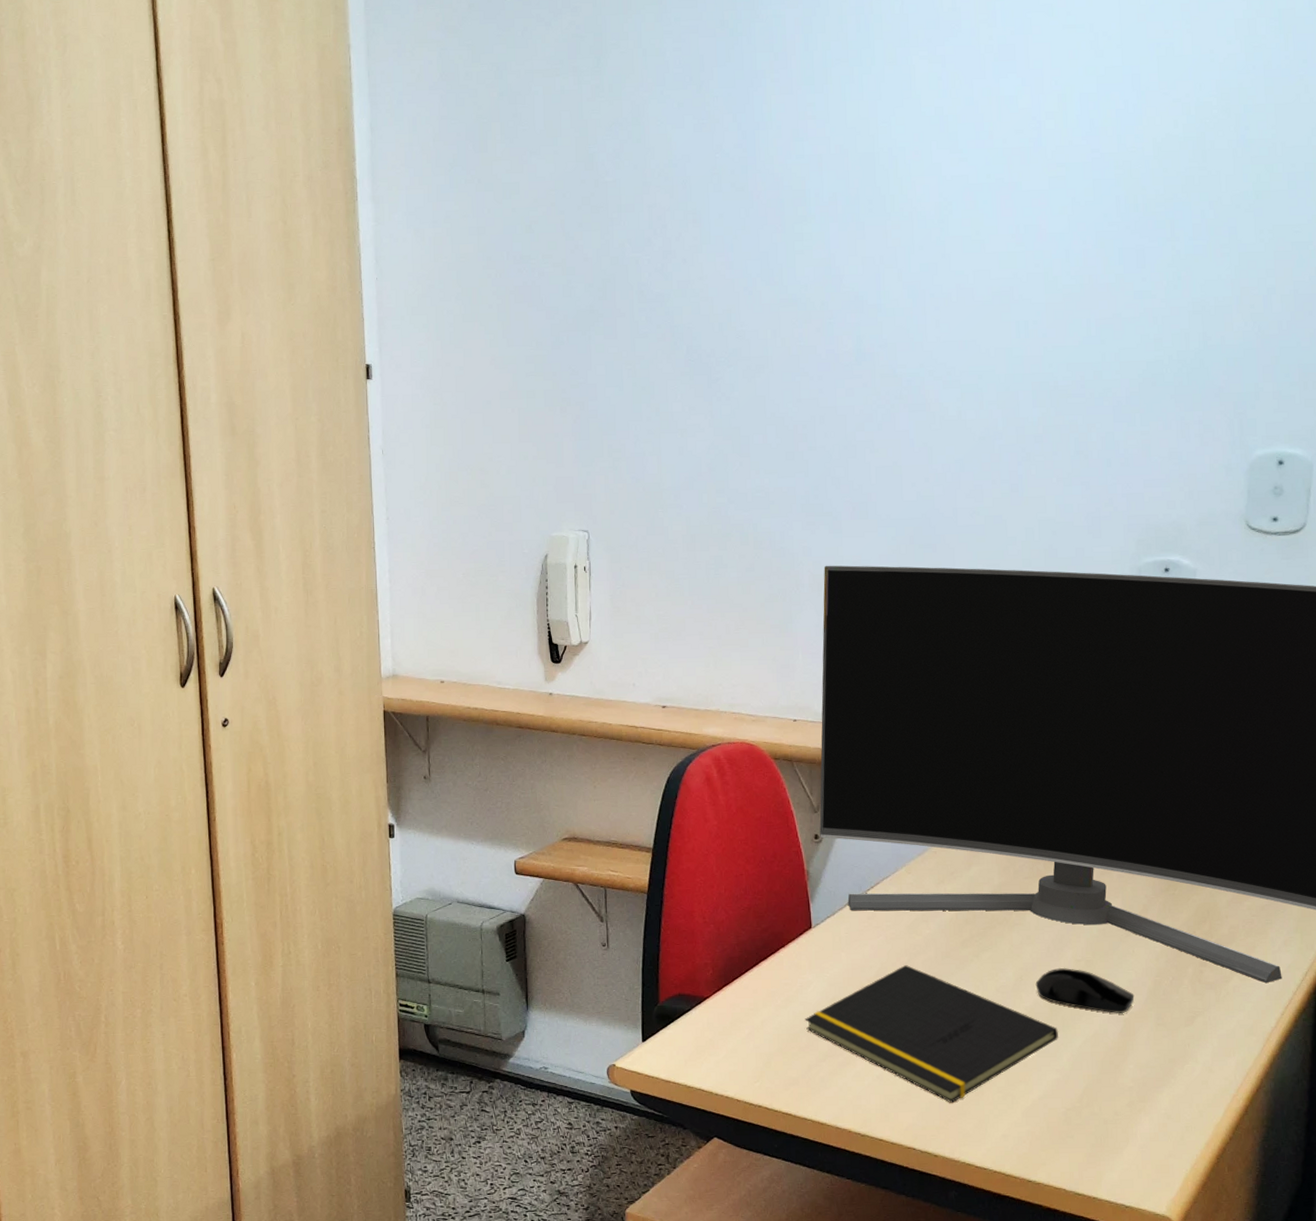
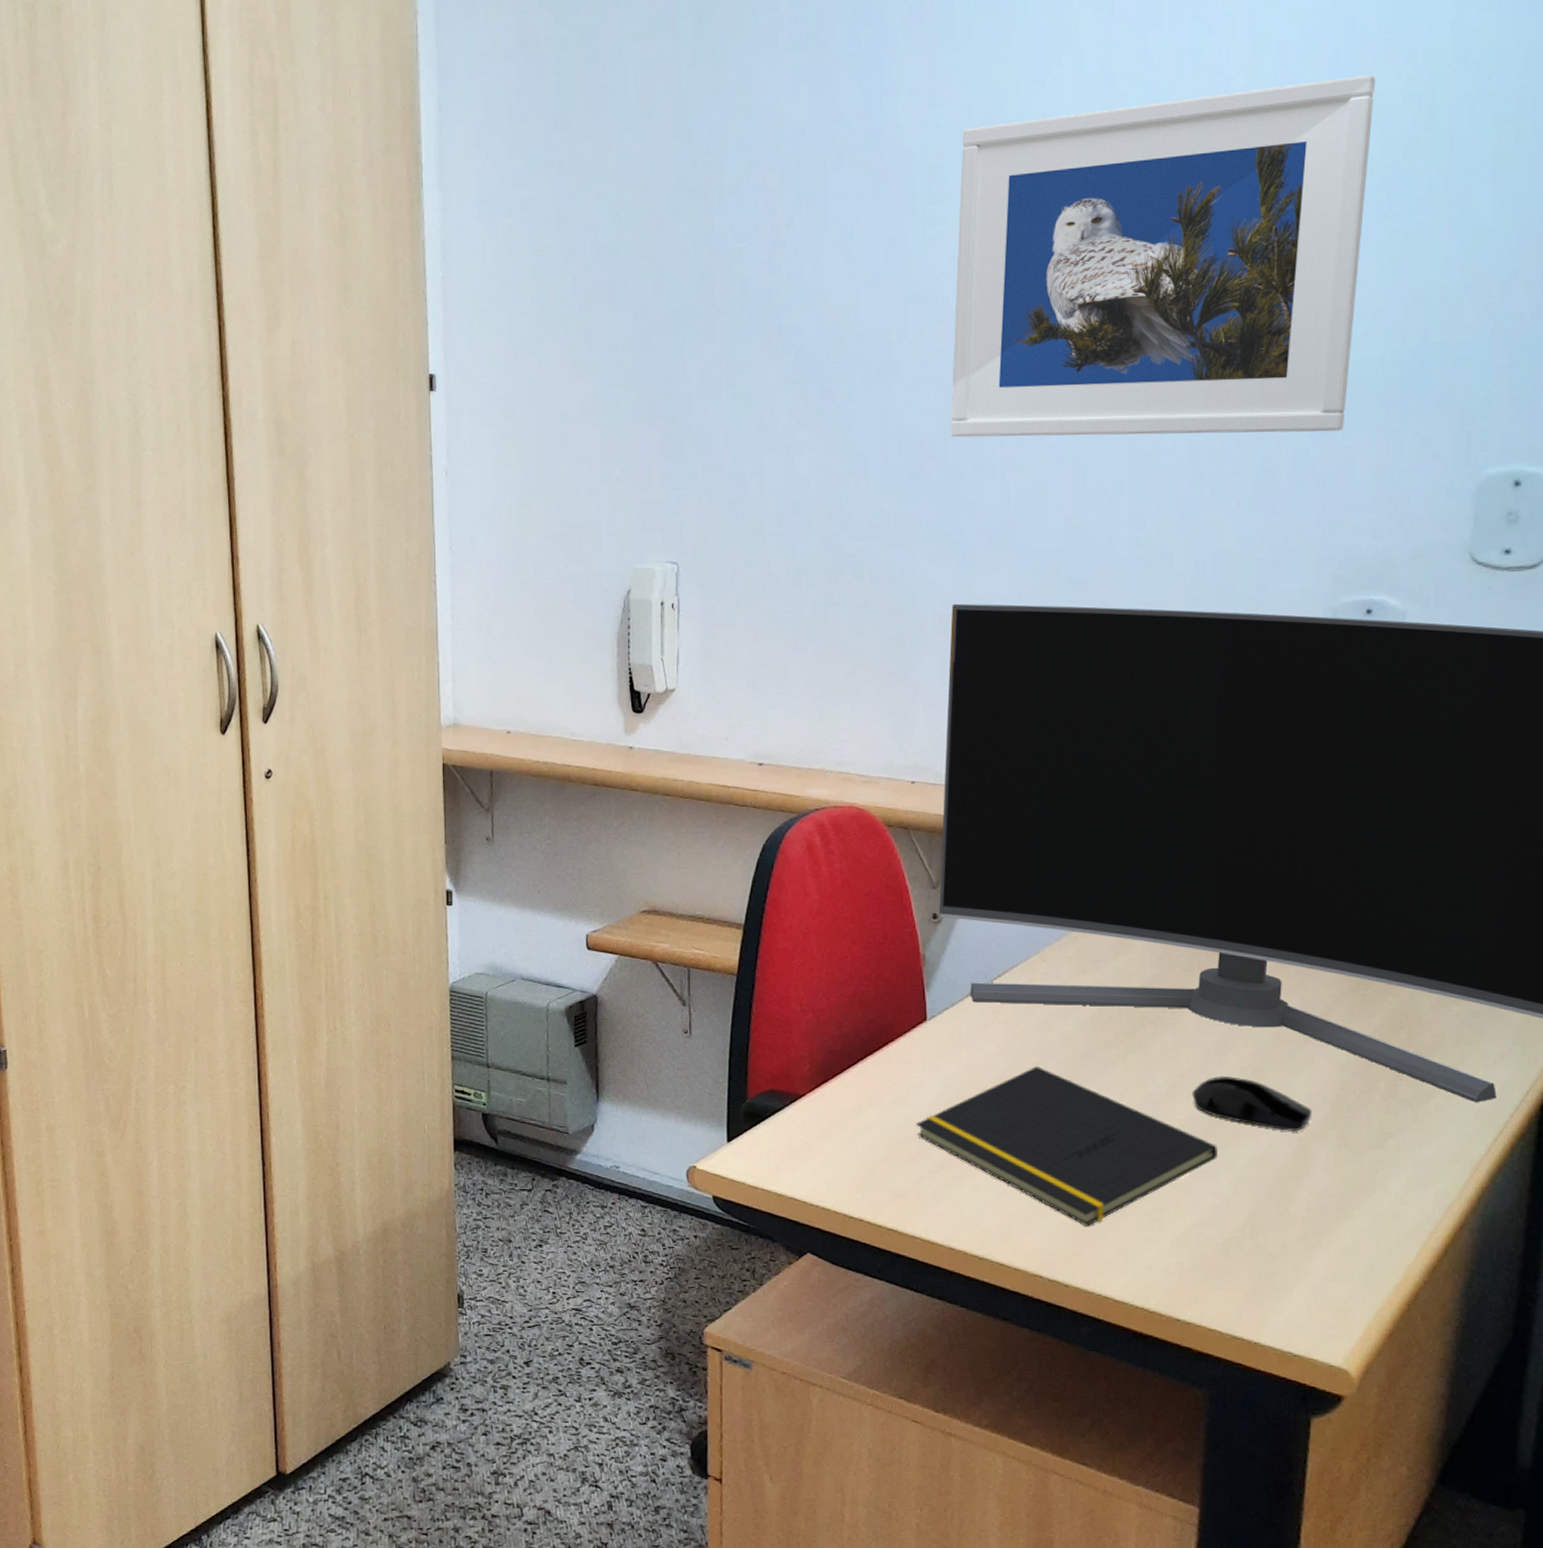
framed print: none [818,123,1158,423] -> present [950,75,1376,438]

